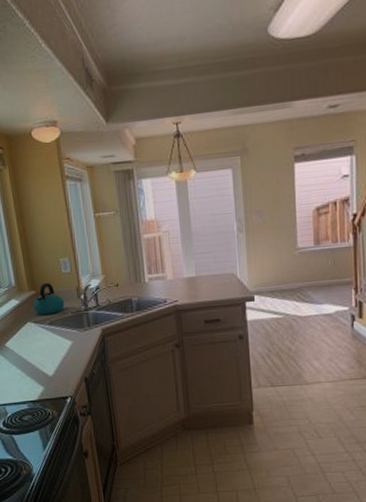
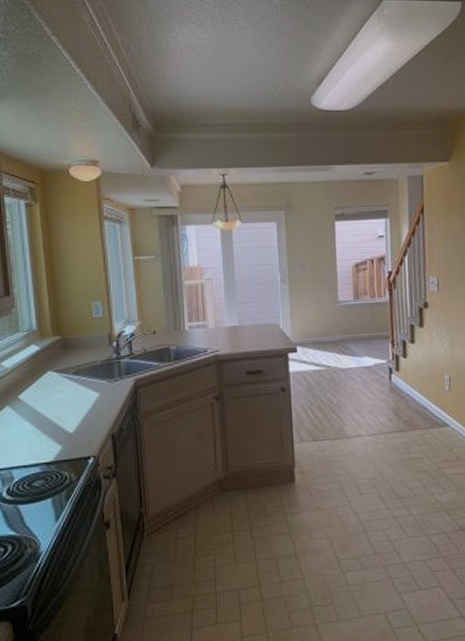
kettle: present [33,282,65,315] -> none [56,327,94,363]

